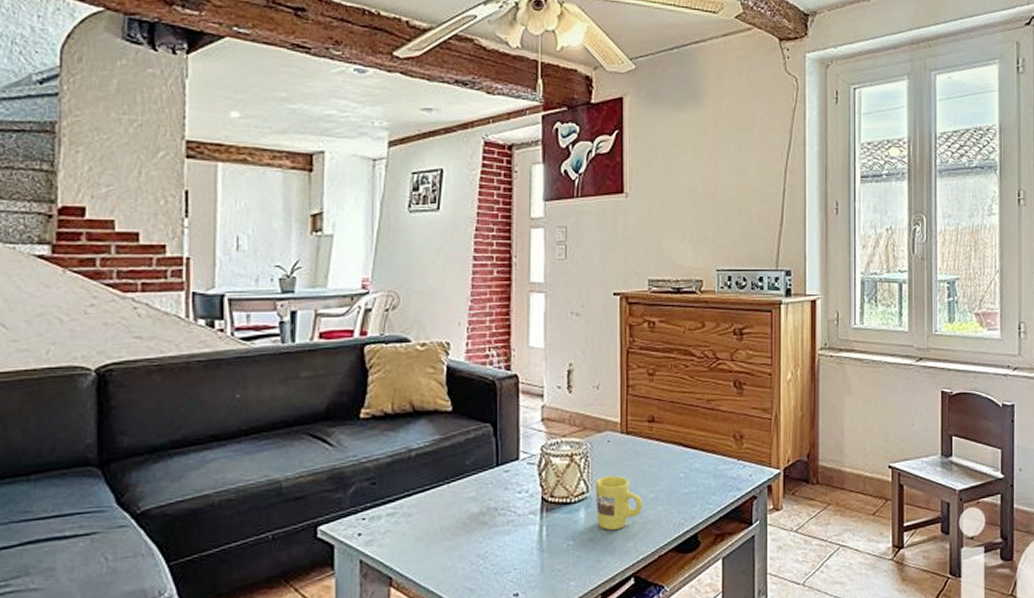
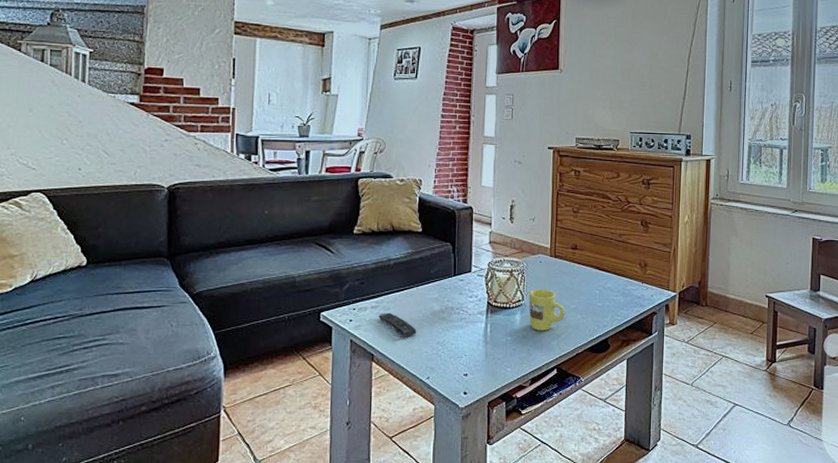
remote control: none [397,520,450,552] -> present [378,312,417,337]

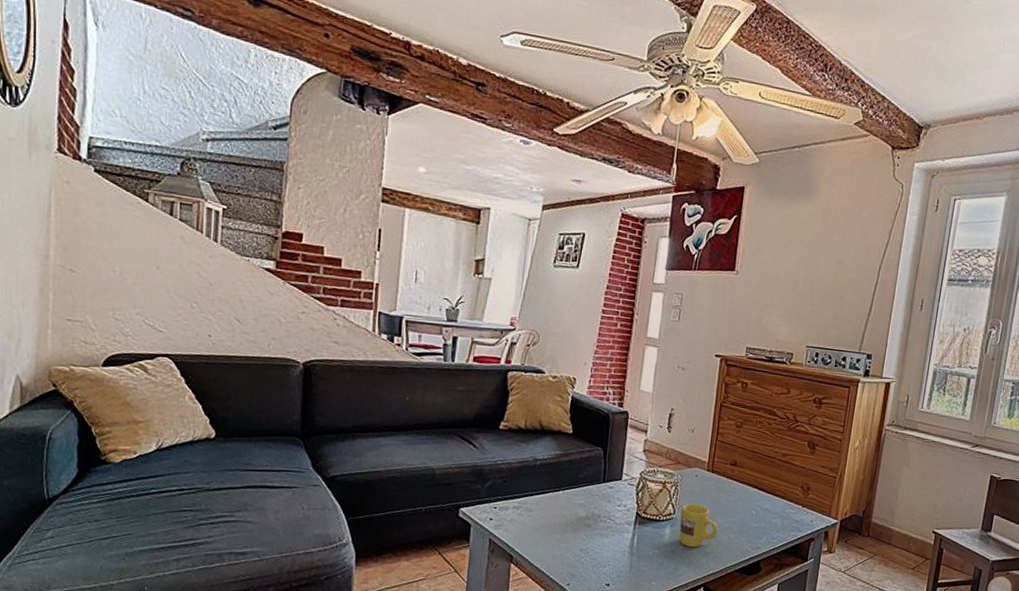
remote control: present [378,312,417,337] -> none [520,514,560,541]

